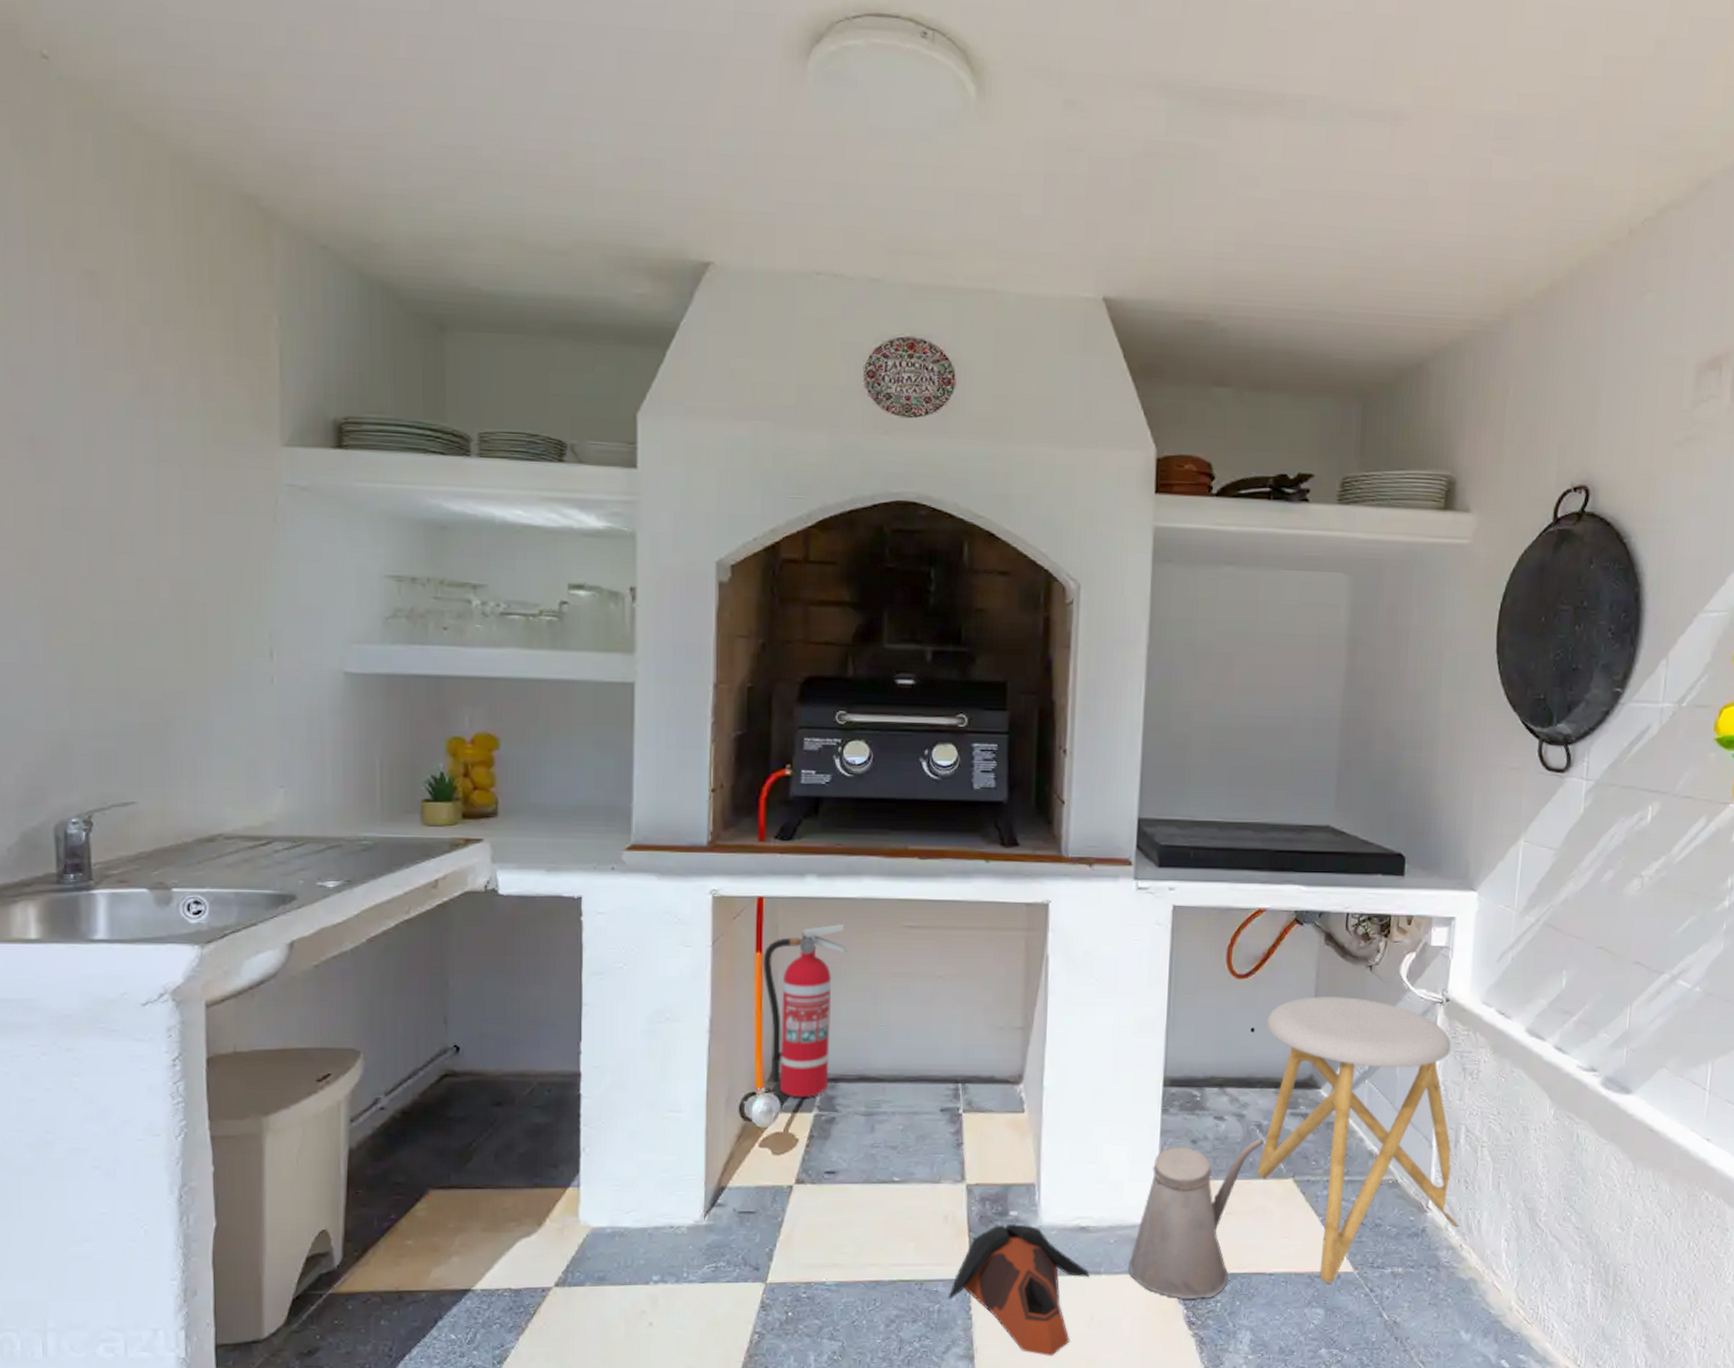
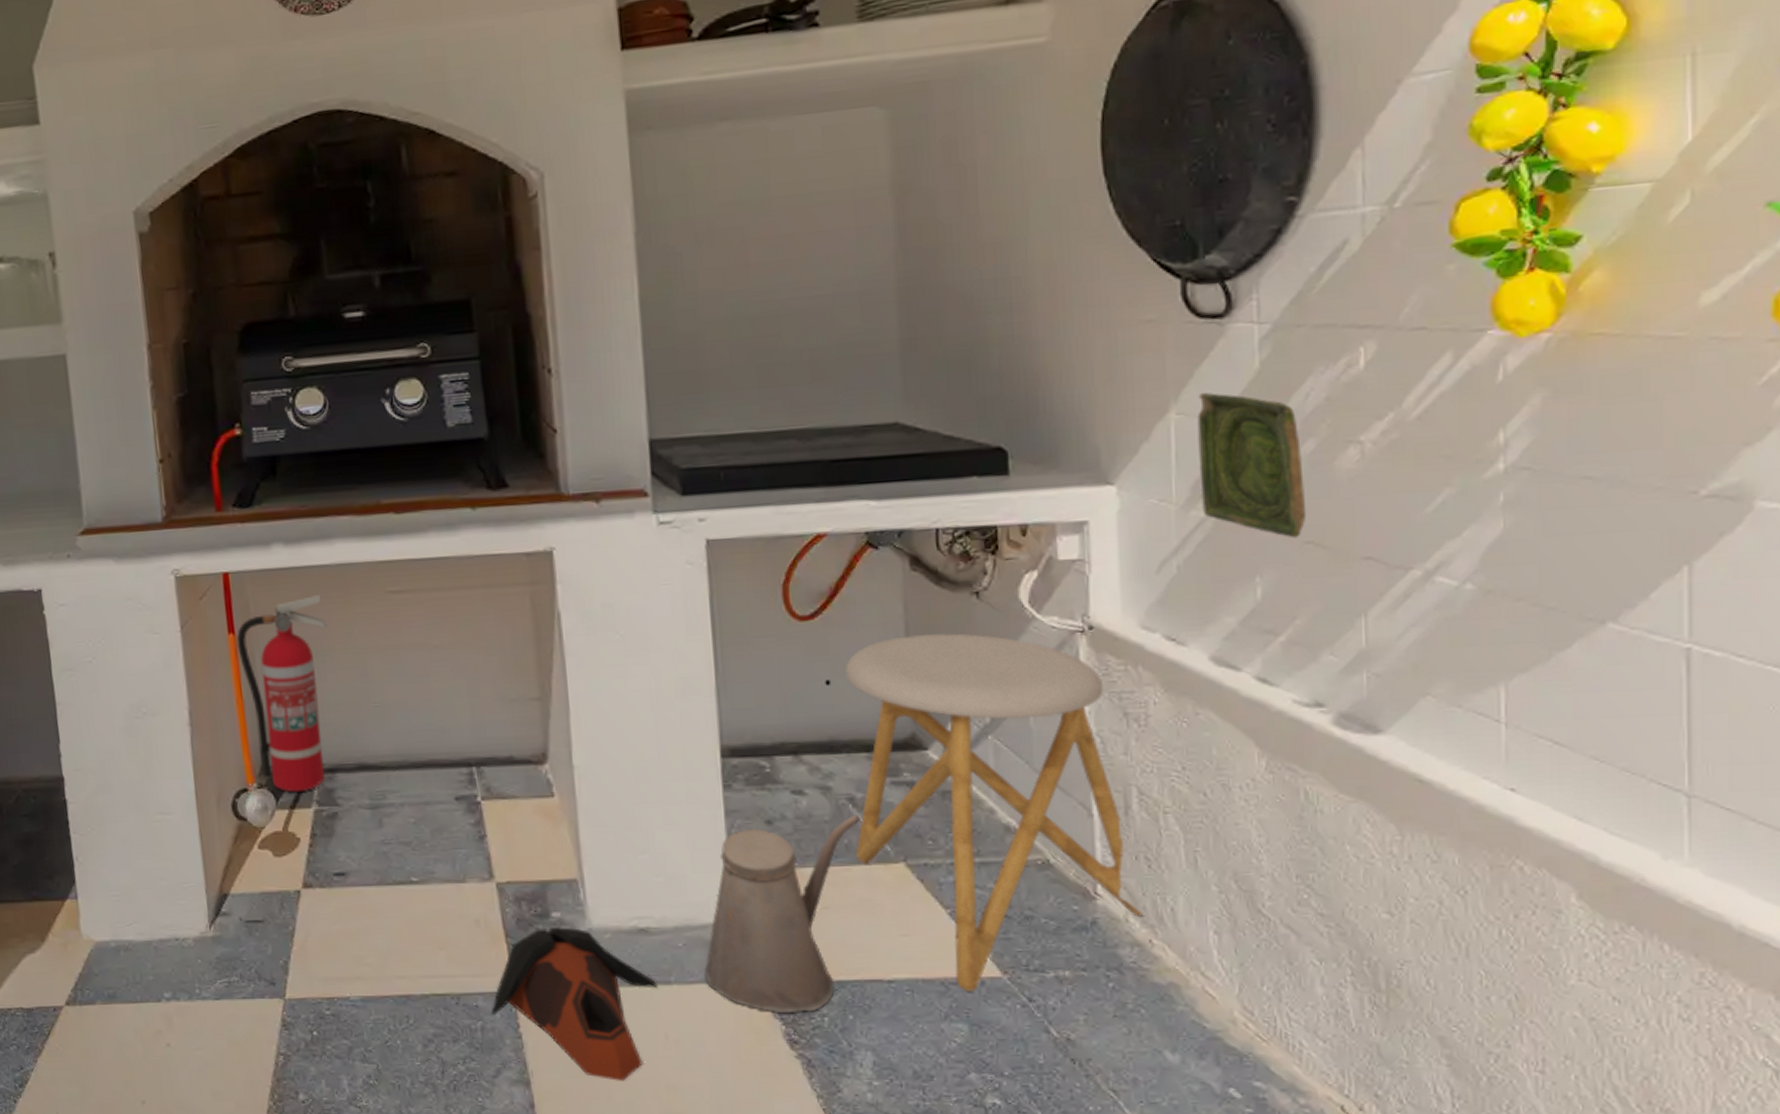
ceramic tile: none [1534,827,1604,944] -> present [1197,392,1307,539]

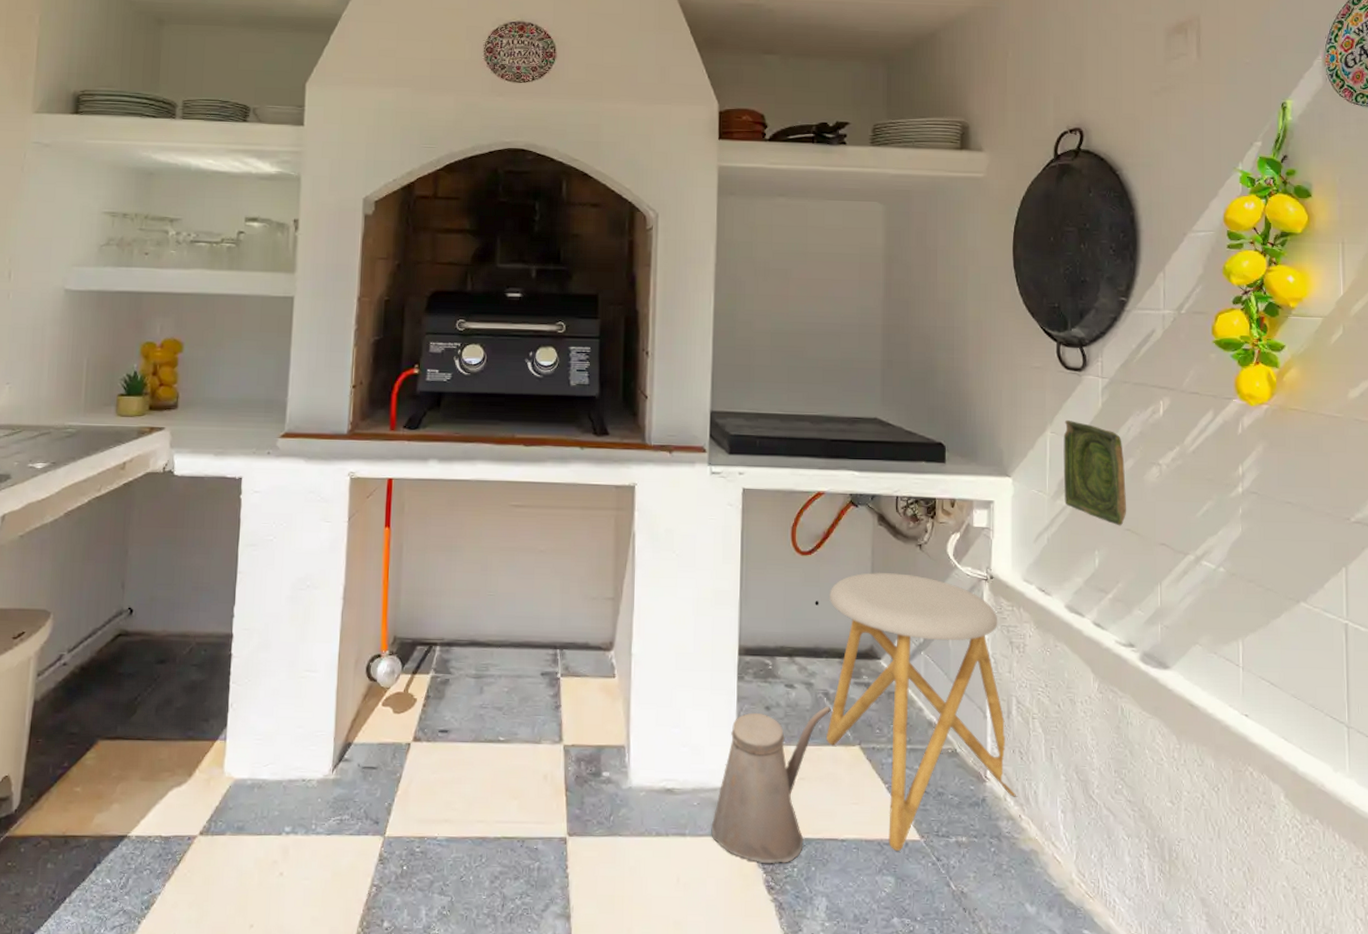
fire extinguisher: present [236,594,328,793] -> none [390,502,462,661]
bag: present [490,927,658,1081] -> none [547,784,676,917]

